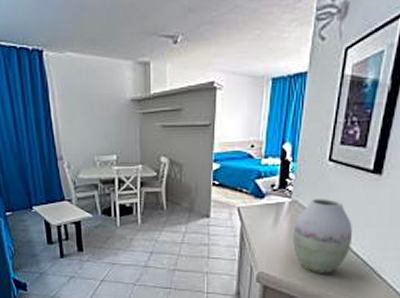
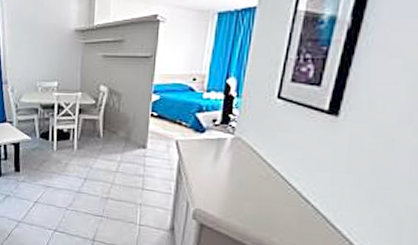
vase: present [293,199,352,274] -> none [234,137,302,218]

